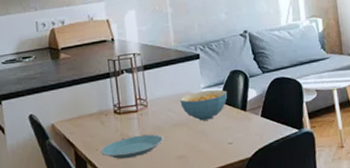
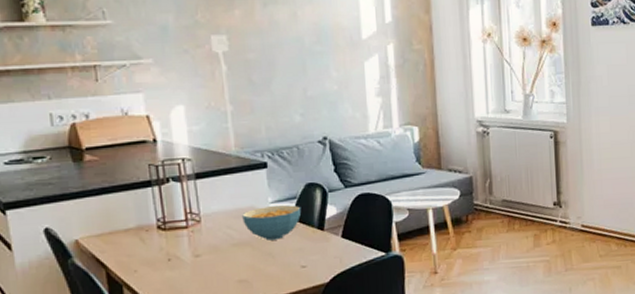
plate: present [101,134,164,159] -> none [141,254,221,283]

